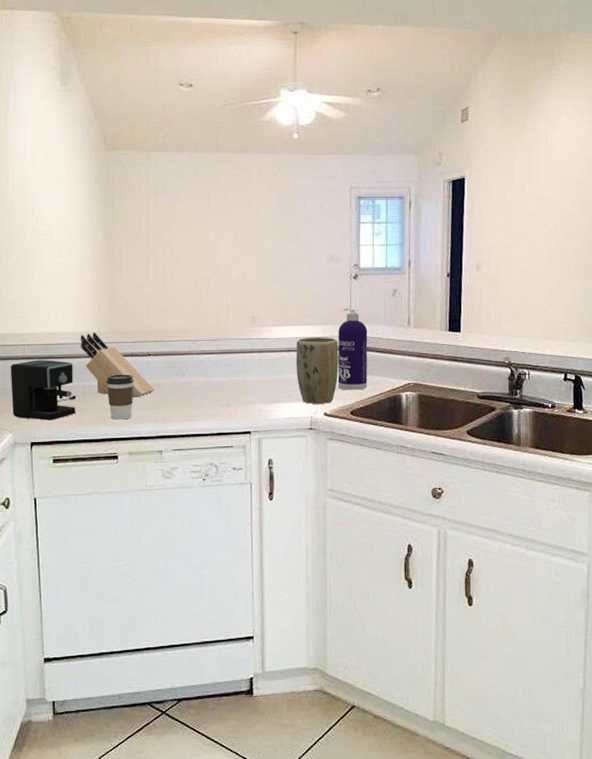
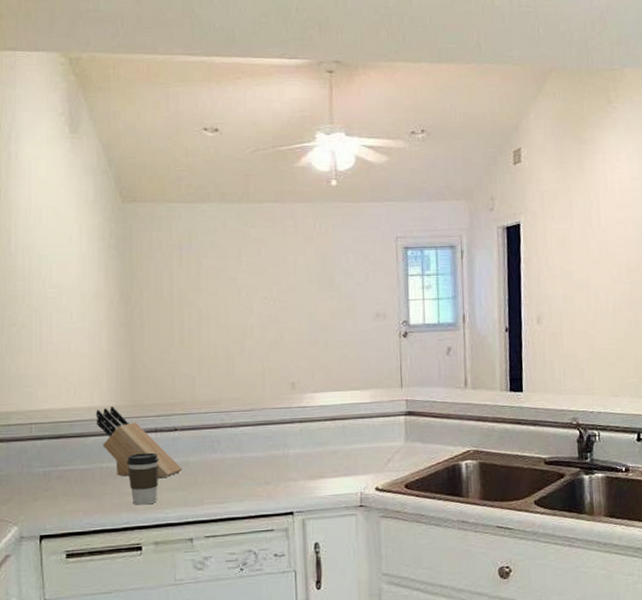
coffee maker: present [11,360,76,421] -> none [16,439,93,510]
plant pot: present [296,337,339,404] -> none [342,402,390,478]
spray bottle: present [337,308,368,390] -> none [388,369,423,461]

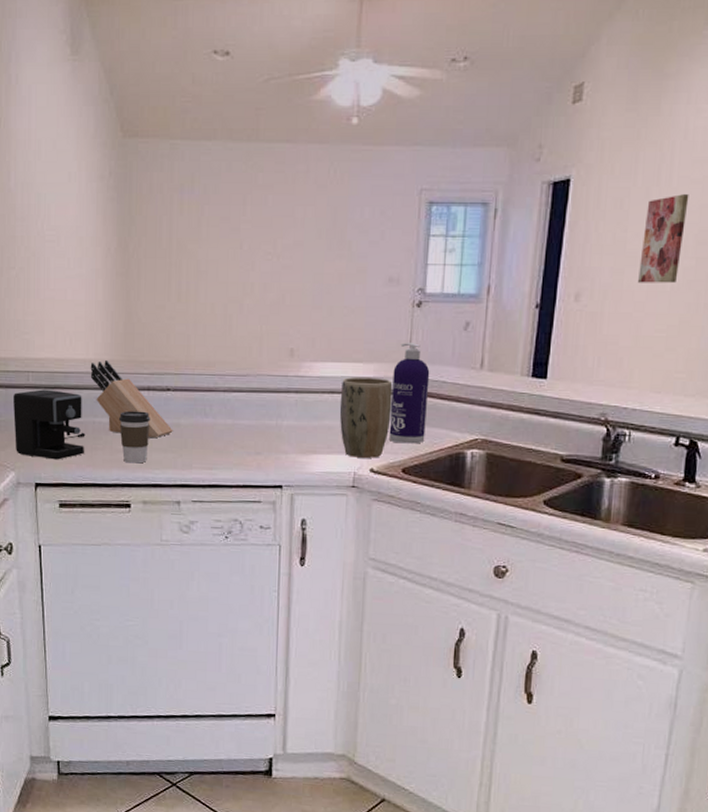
coffee maker: none [16,439,93,510] -> present [13,389,86,460]
plant pot: none [342,402,390,478] -> present [339,376,393,458]
spray bottle: none [388,369,423,461] -> present [389,343,430,444]
wall art: none [584,232,618,305] -> present [638,194,689,284]

